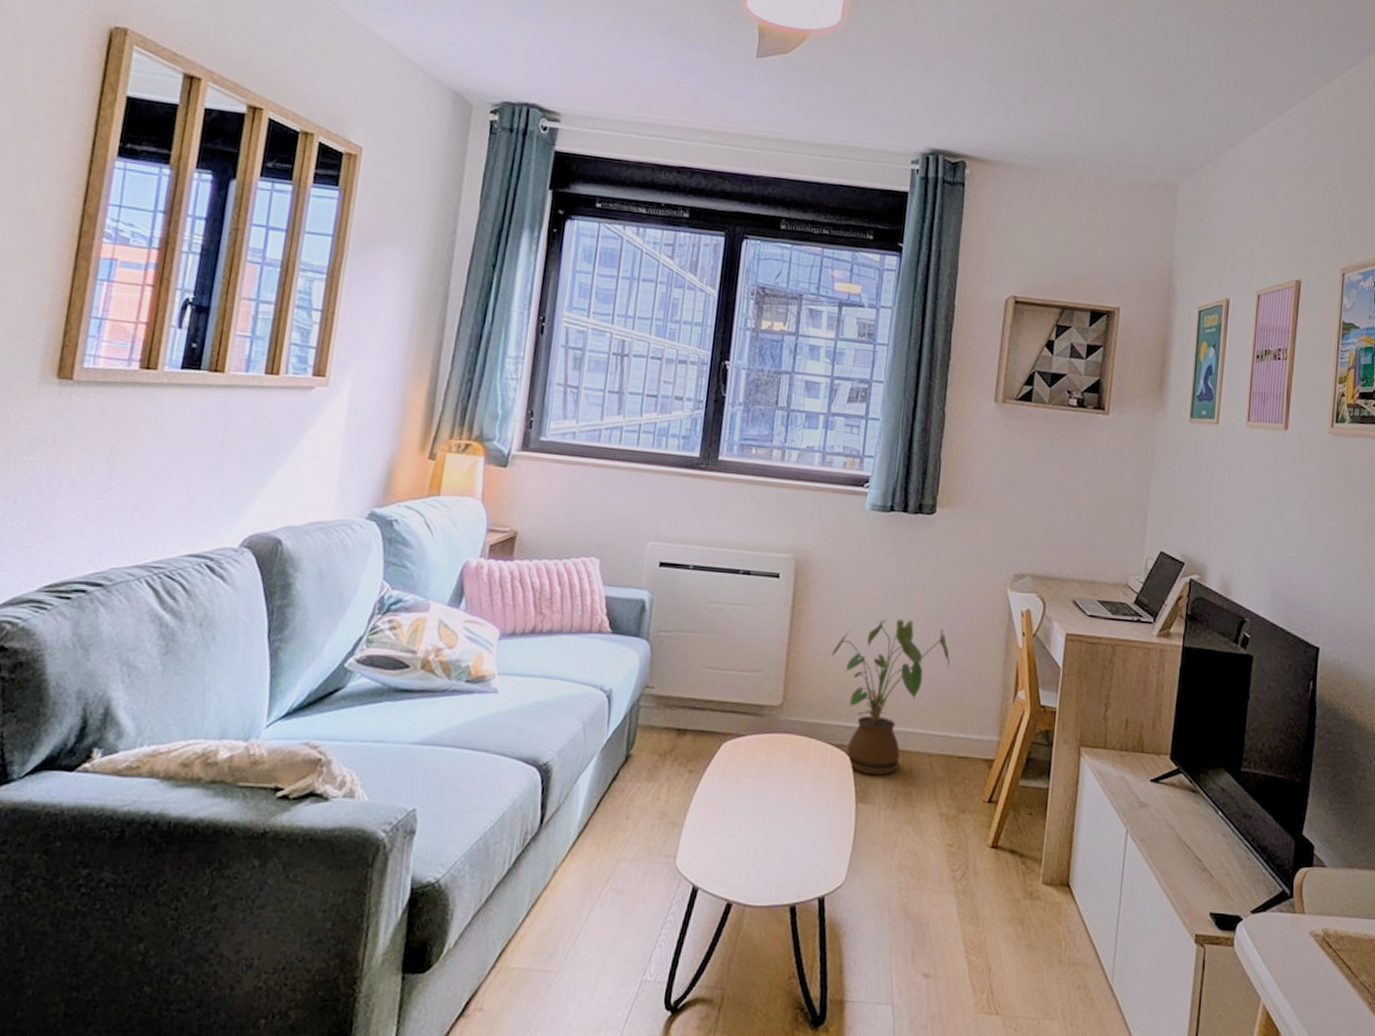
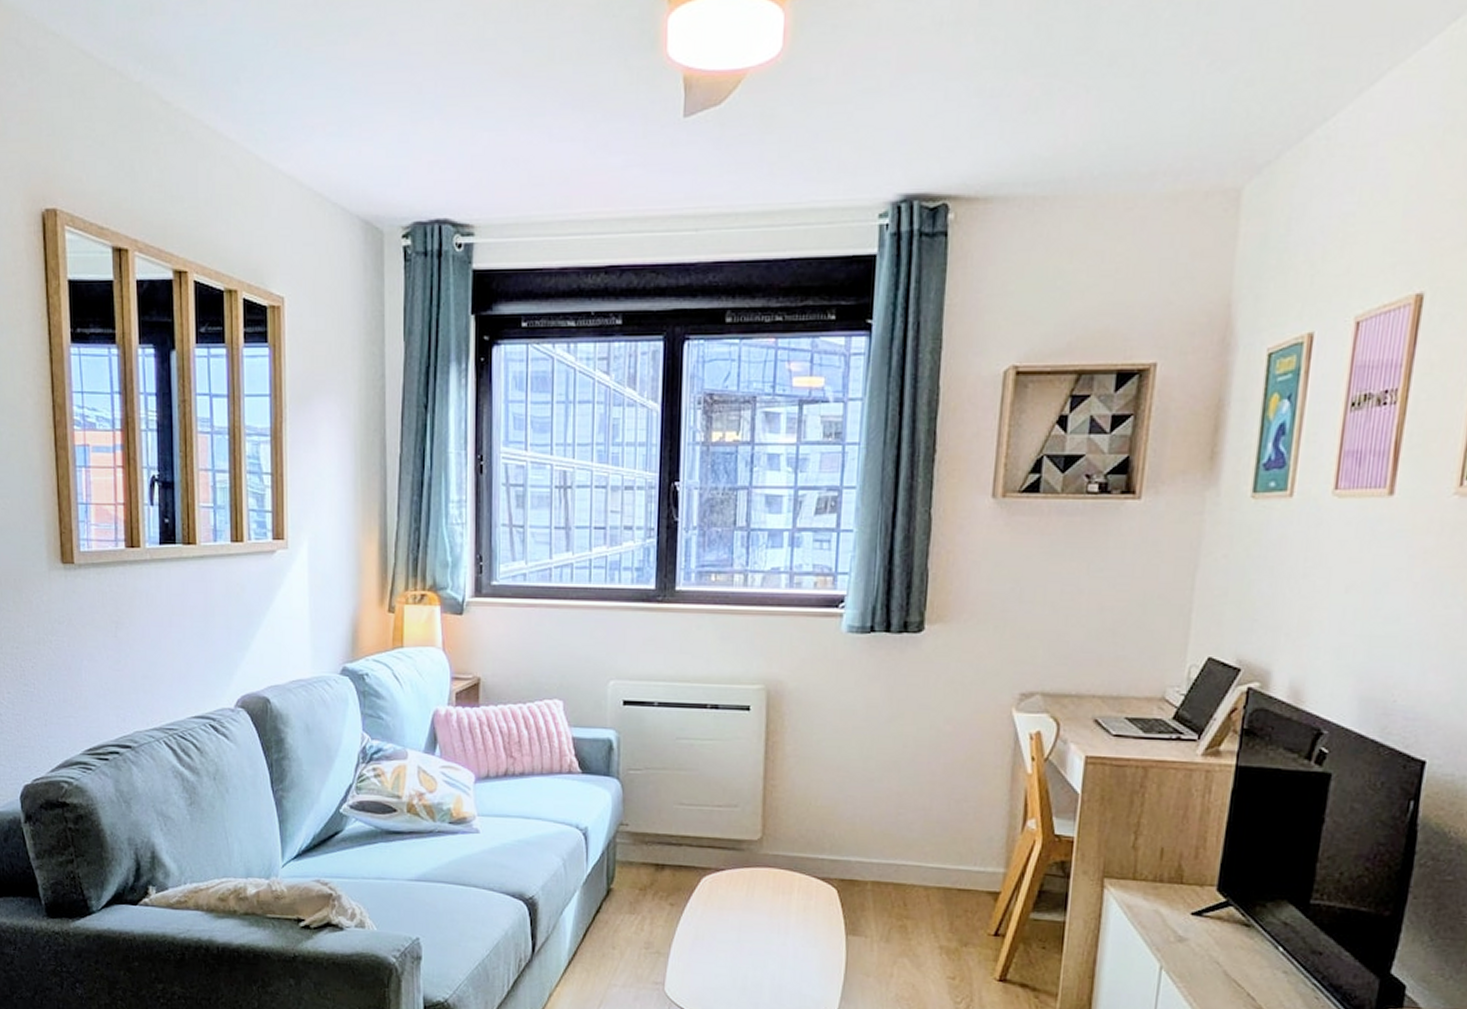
house plant: present [831,619,951,776] -> none [812,748,947,909]

